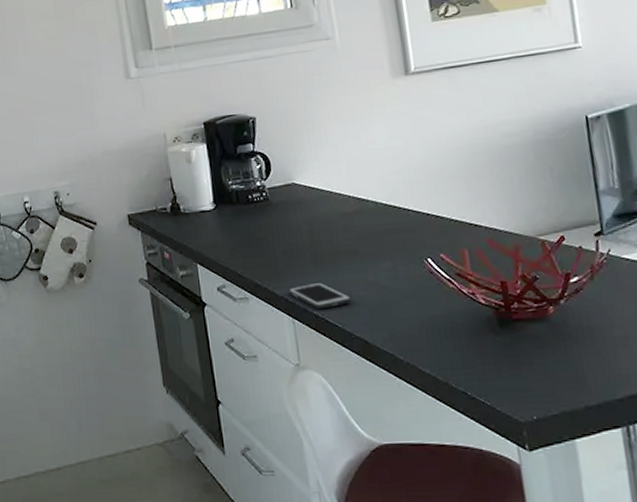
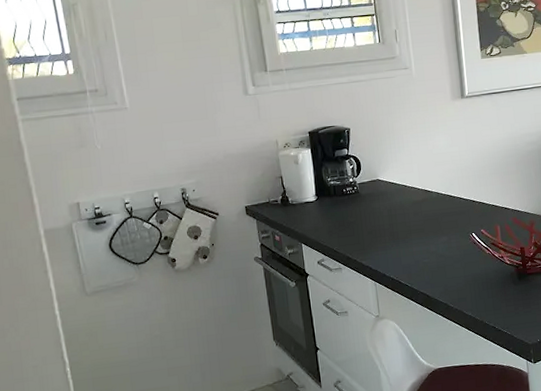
cell phone: present [288,282,352,310] -> none [372,253,418,274]

